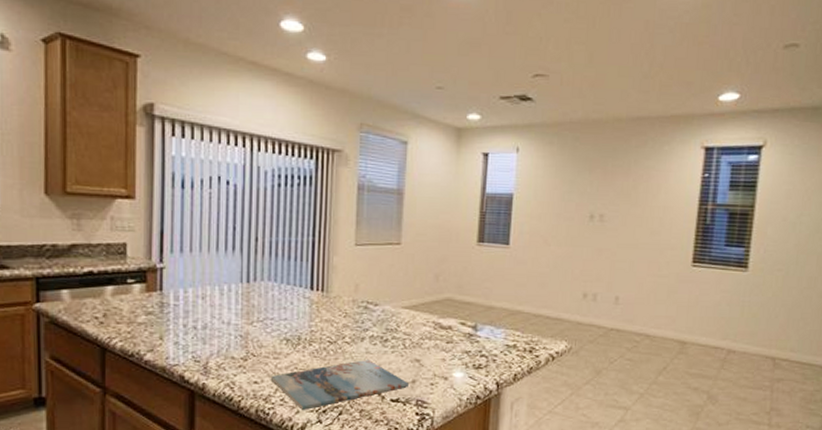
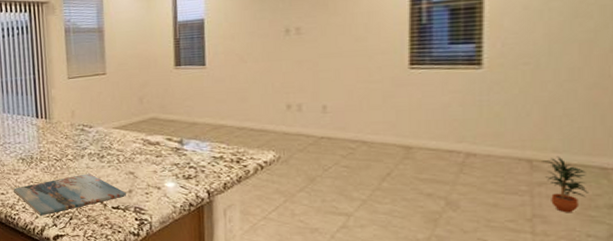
potted plant: none [782,355,812,407] -> present [542,156,590,213]

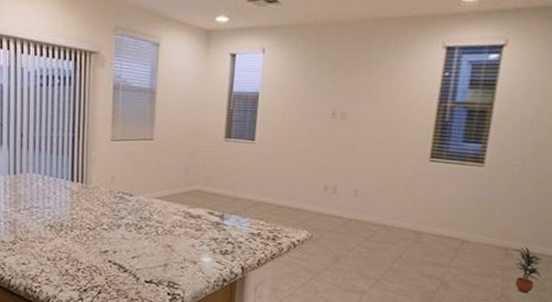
magazine: present [14,173,126,216] -> none [37,244,161,289]

